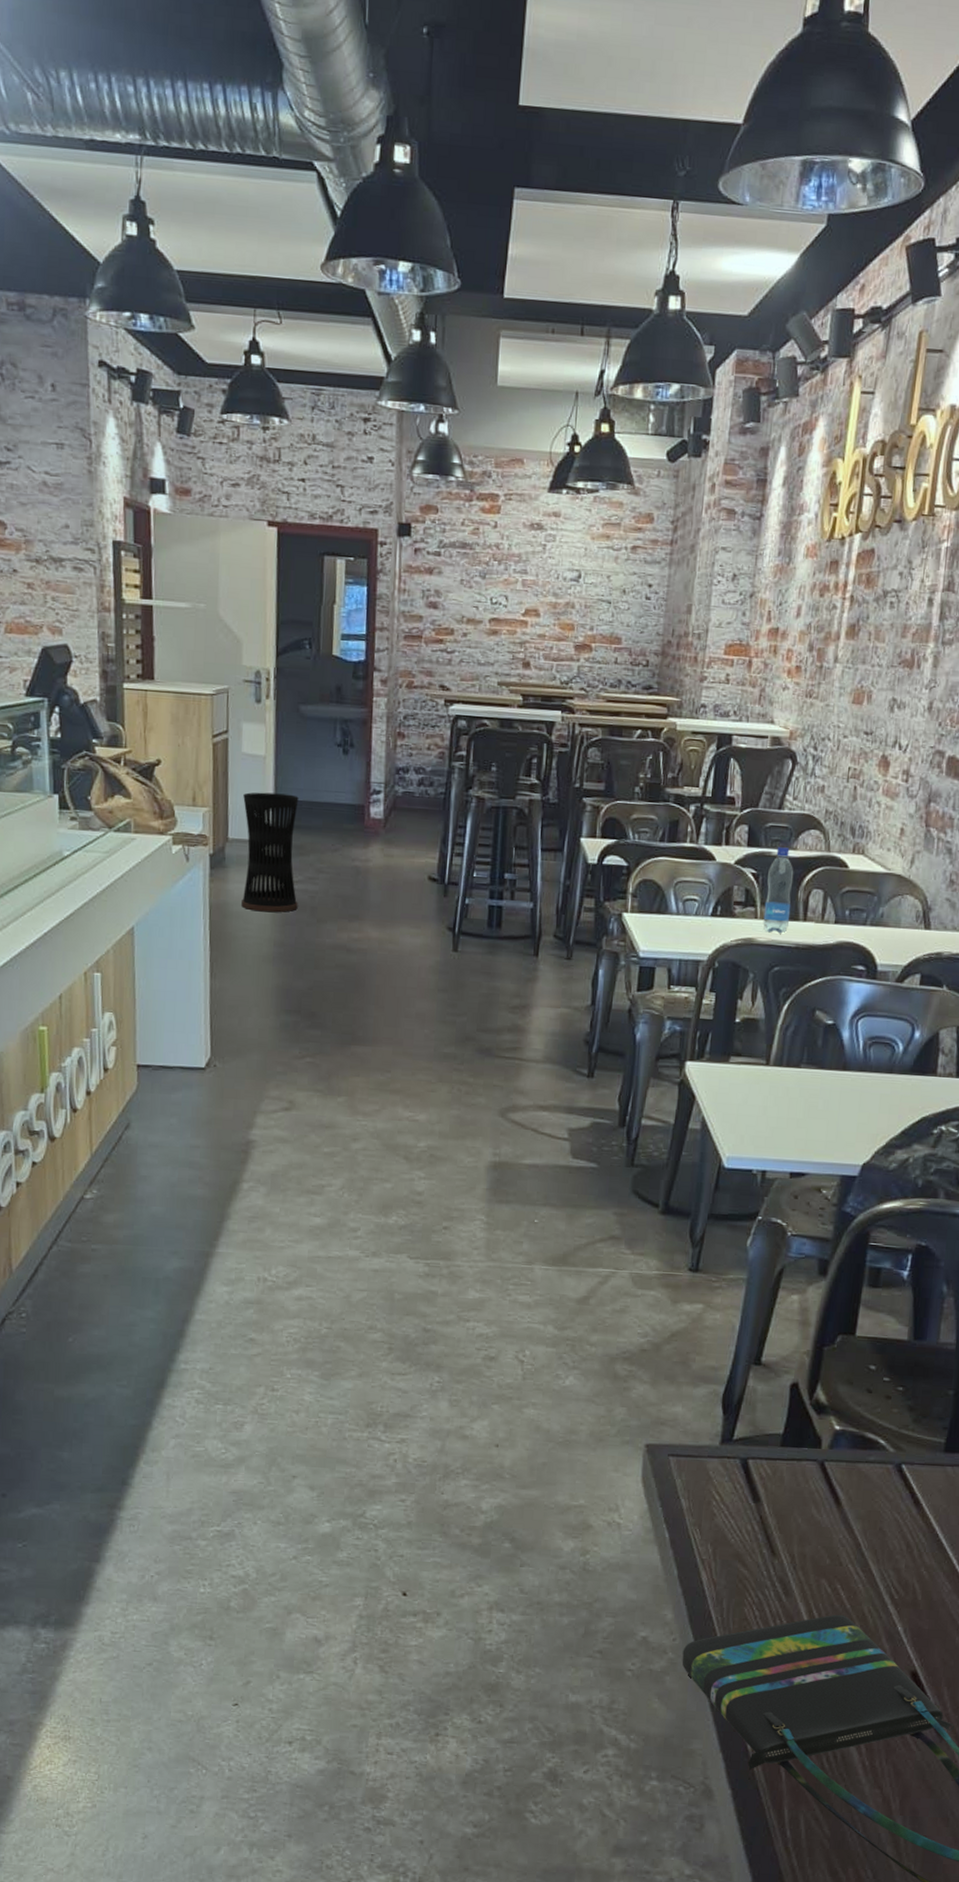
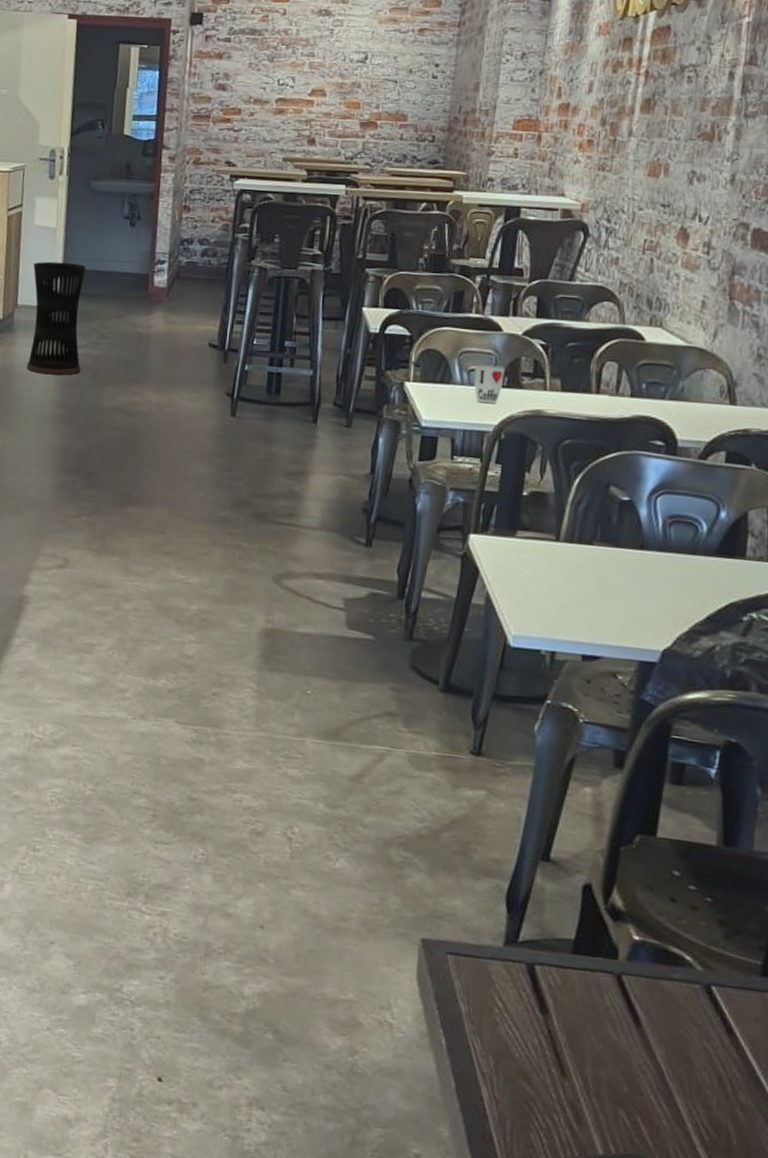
cup: none [688,894,719,933] -> present [473,364,505,404]
bottle: present [763,847,794,934] -> none [552,318,586,406]

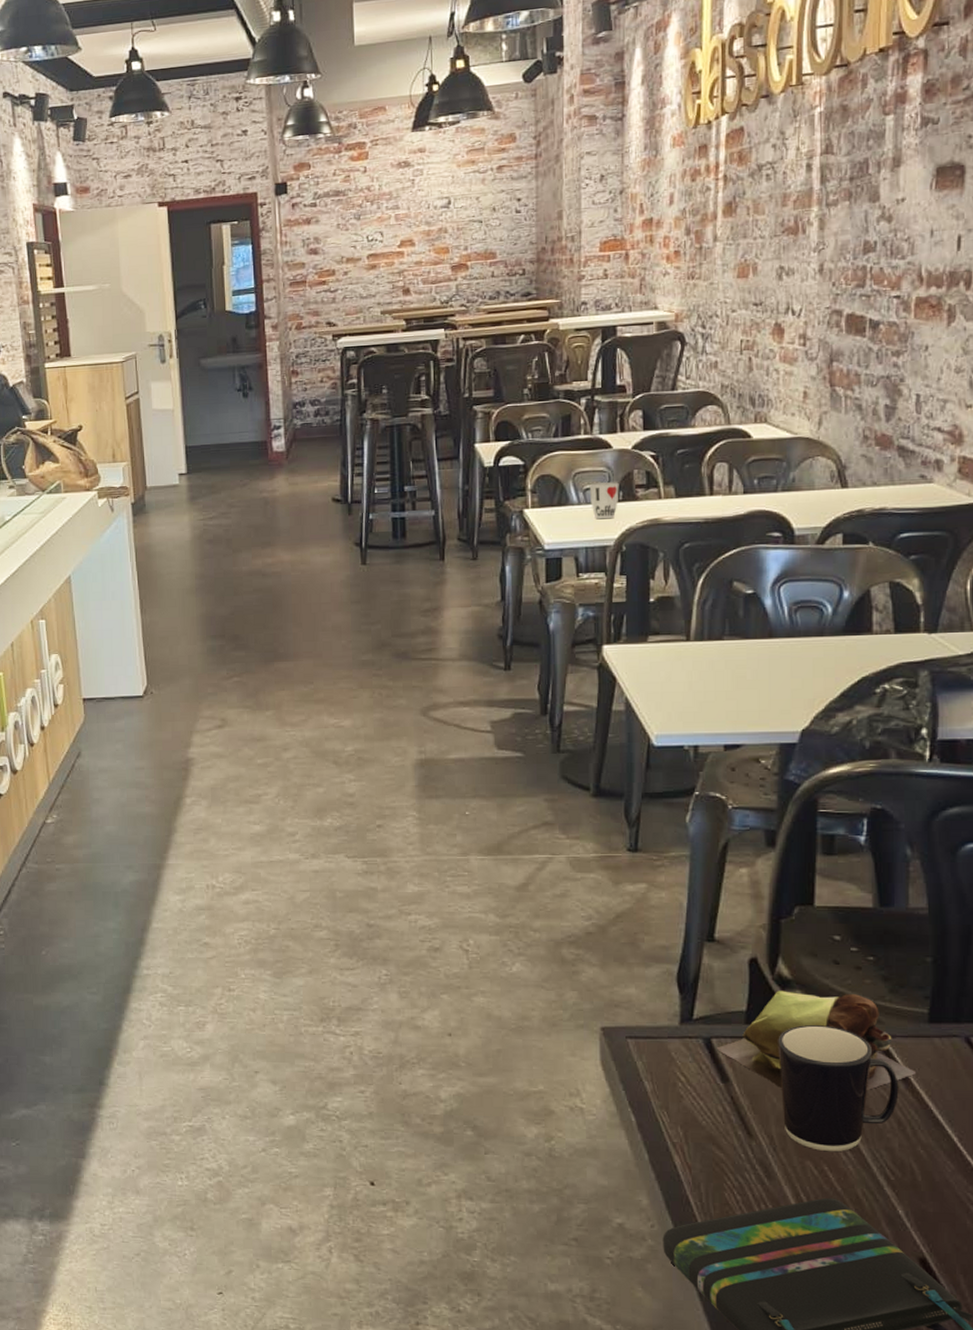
umbrella stand: present [27,261,86,376] -> none [157,440,214,549]
sandwich: none [538,922,743,1041] -> present [716,991,917,1090]
mug: none [600,962,724,1104] -> present [778,1024,899,1152]

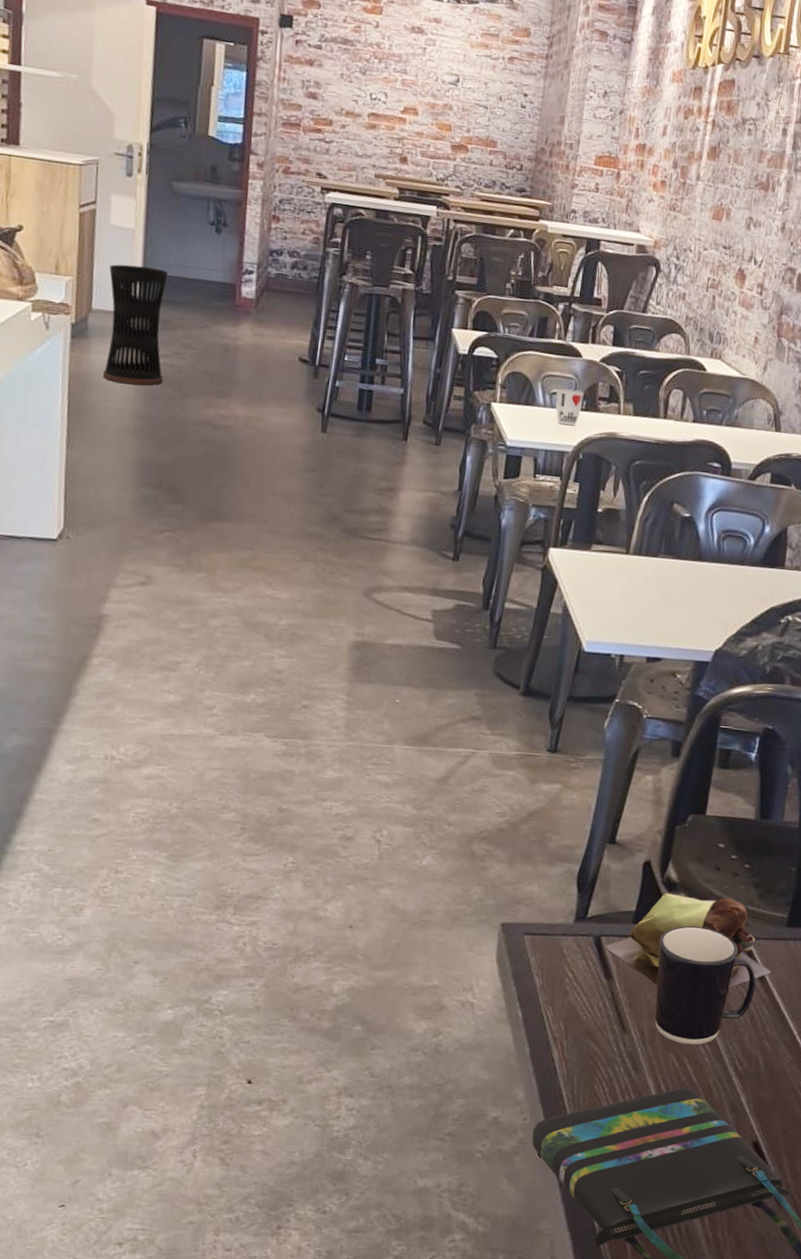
umbrella stand: none [157,440,214,549] -> present [103,264,168,386]

